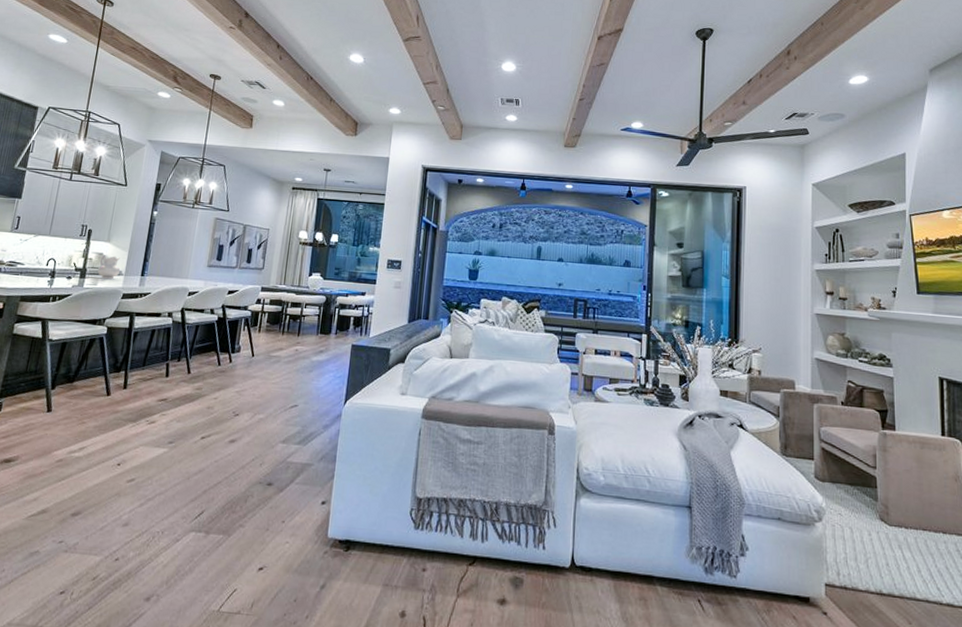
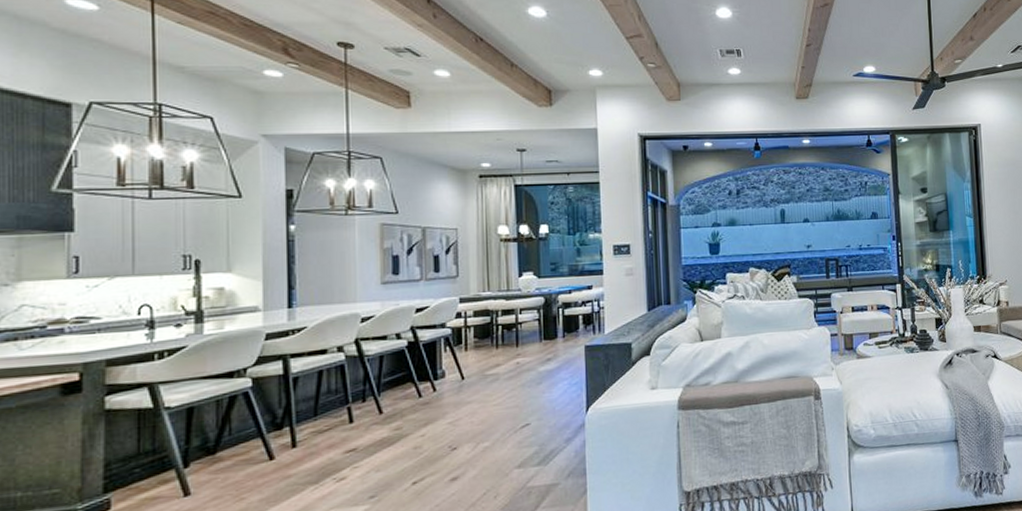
ceramic pitcher: present [97,255,121,280] -> none [220,288,256,320]

